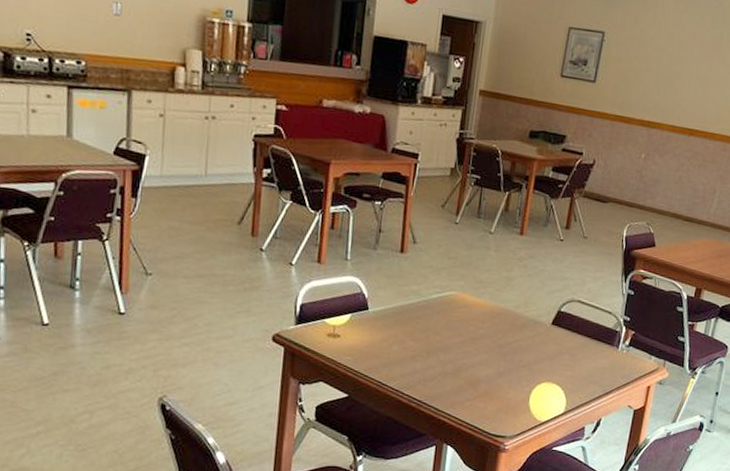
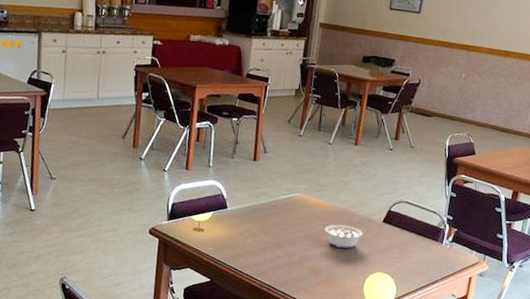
legume: none [477,325,529,355] -> present [318,222,363,248]

